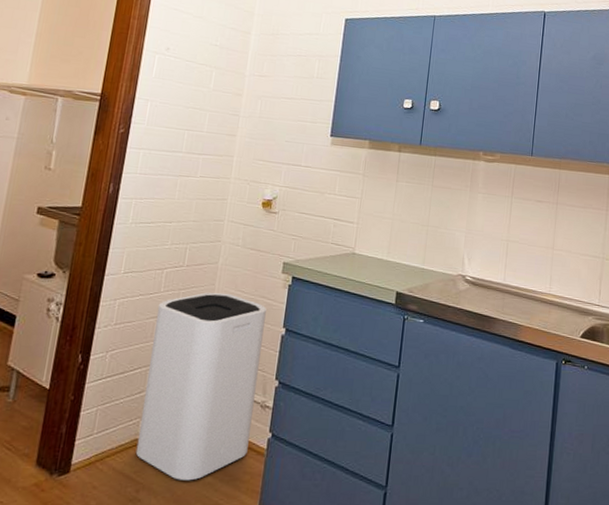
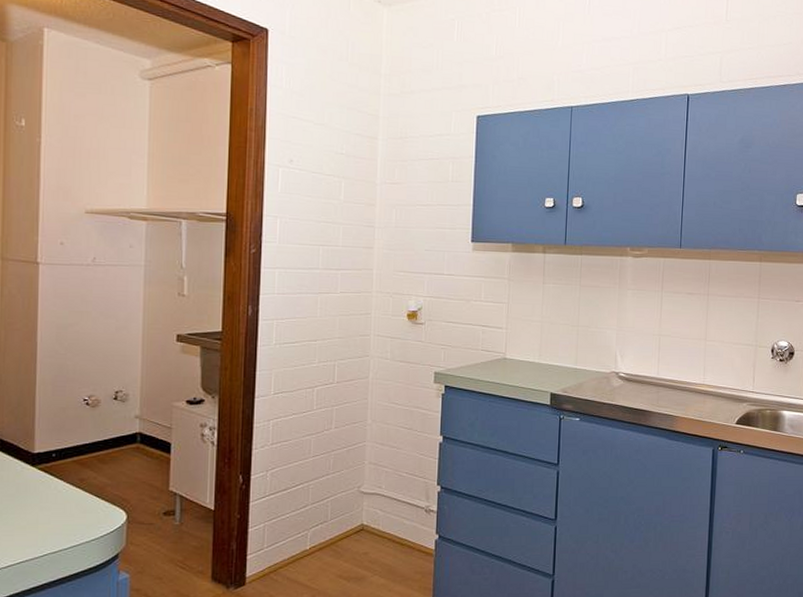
trash can: present [135,292,267,481] -> none [307,406,422,584]

